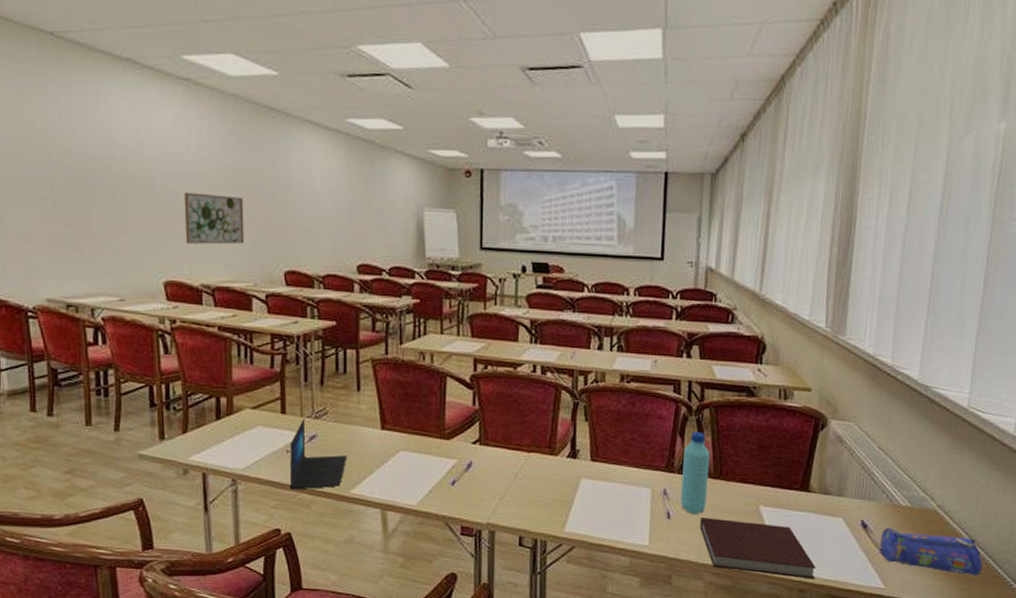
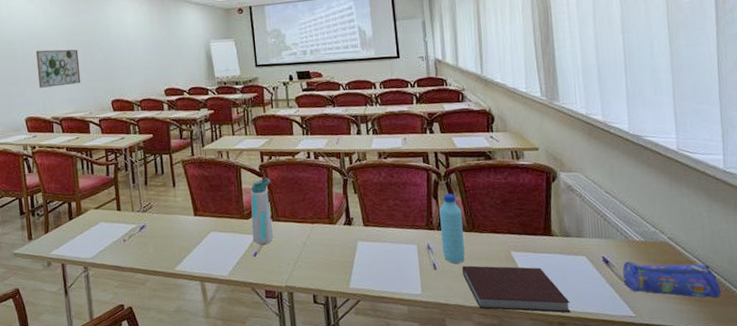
laptop: present [289,419,348,490] -> none [126,214,171,272]
water bottle: none [452,391,484,471] -> present [250,178,274,244]

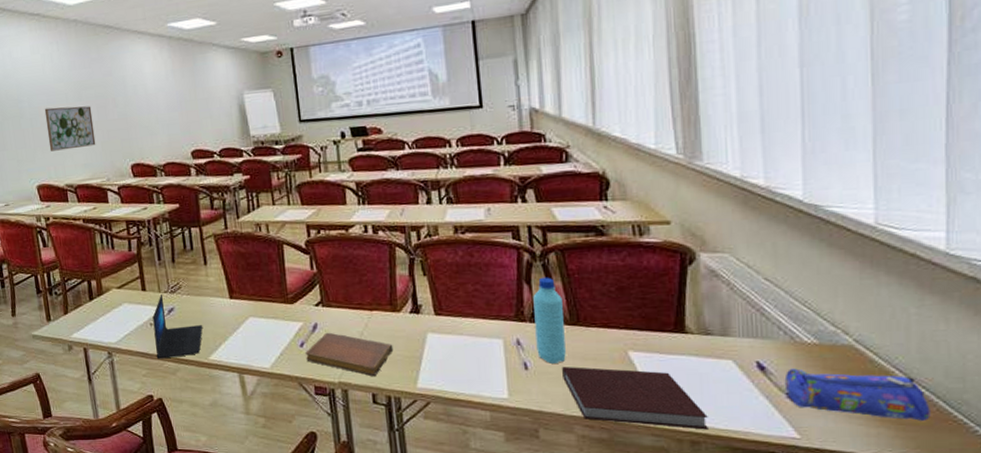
laptop: none [126,214,171,272] -> present [152,295,203,359]
water bottle: present [250,178,274,244] -> none [295,255,324,333]
notebook: none [258,243,331,280] -> present [305,332,394,377]

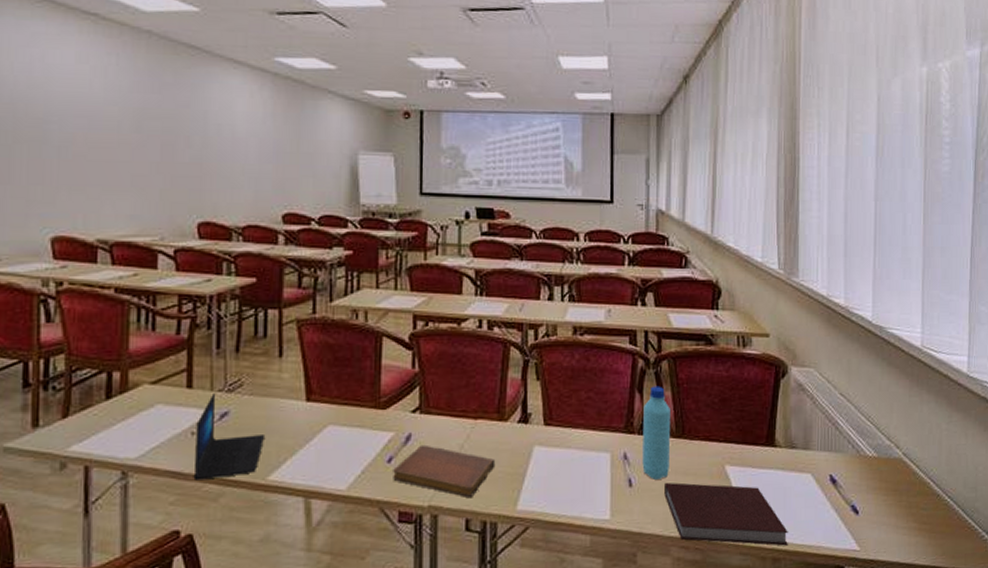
wall art: present [44,106,96,151] -> none [80,136,153,194]
pencil case: present [784,368,930,421] -> none [850,481,953,529]

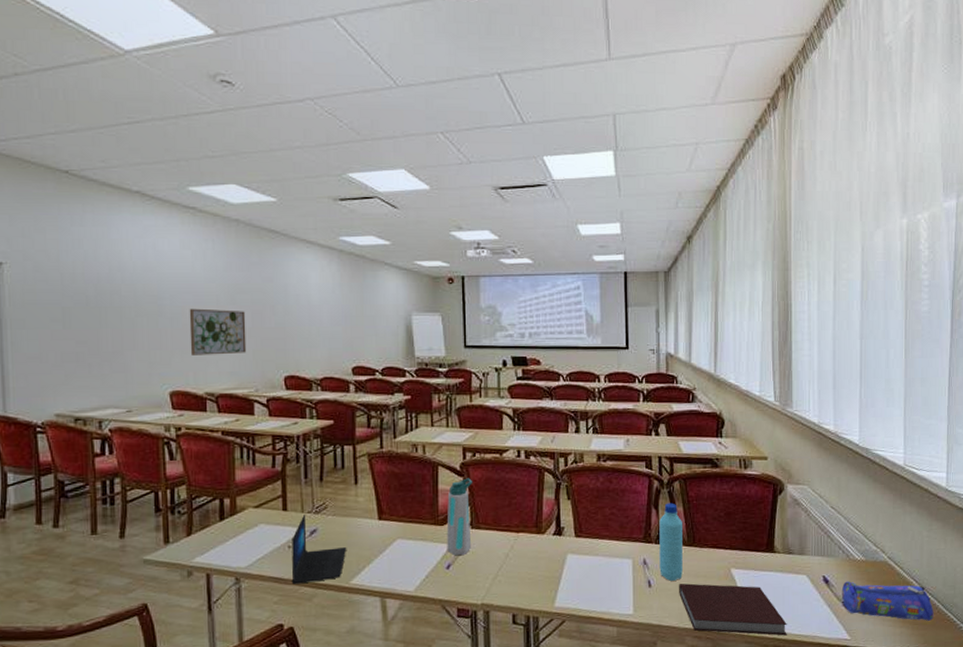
wall art: none [80,136,153,194] -> present [189,308,247,355]
water bottle: none [389,352,424,446] -> present [446,478,473,555]
notebook: present [393,444,496,499] -> none [451,554,536,598]
pencil case: none [850,481,953,529] -> present [841,581,934,621]

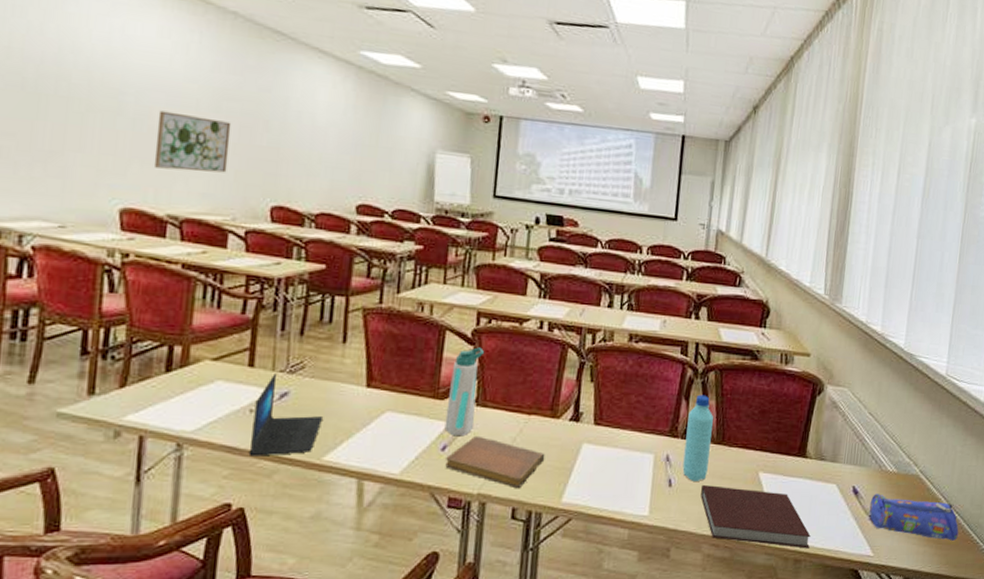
notebook: none [451,554,536,598] -> present [445,435,545,489]

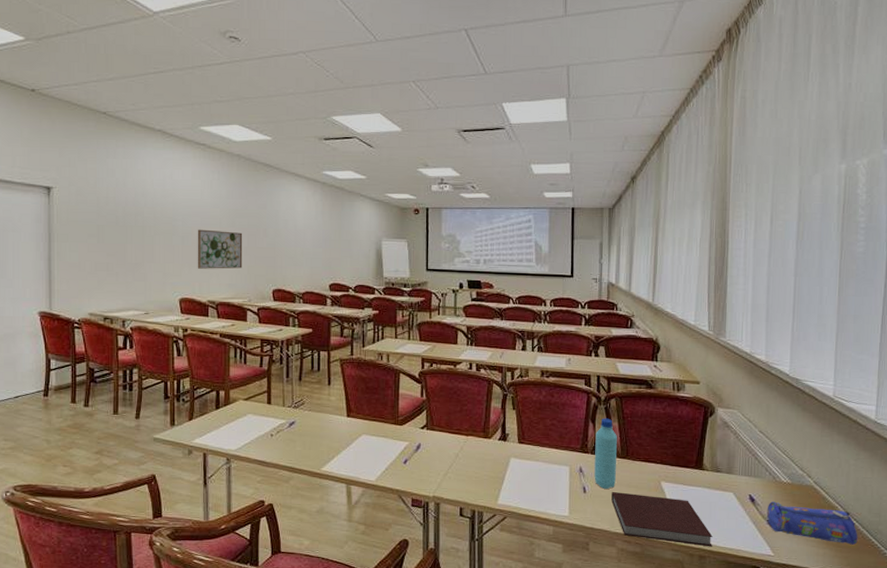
laptop: present [248,374,324,457] -> none [272,409,320,468]
water bottle: present [444,347,485,435] -> none [405,385,430,452]
notebook: present [445,435,545,489] -> none [408,452,482,493]

